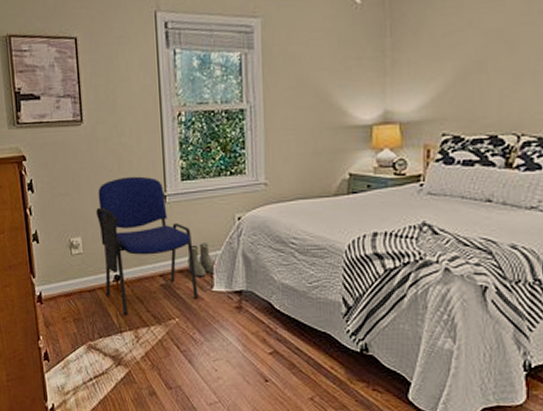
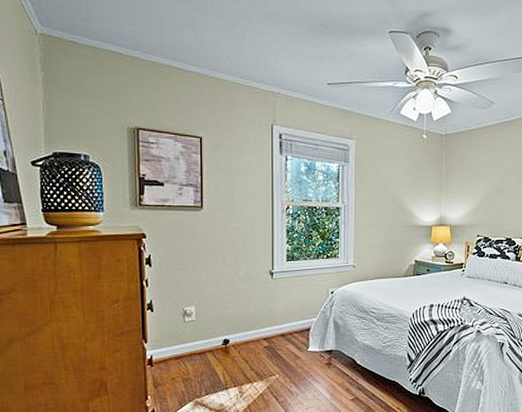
chair: present [96,176,199,316] -> none [210,256,296,374]
boots: present [187,243,217,277] -> none [289,312,312,340]

